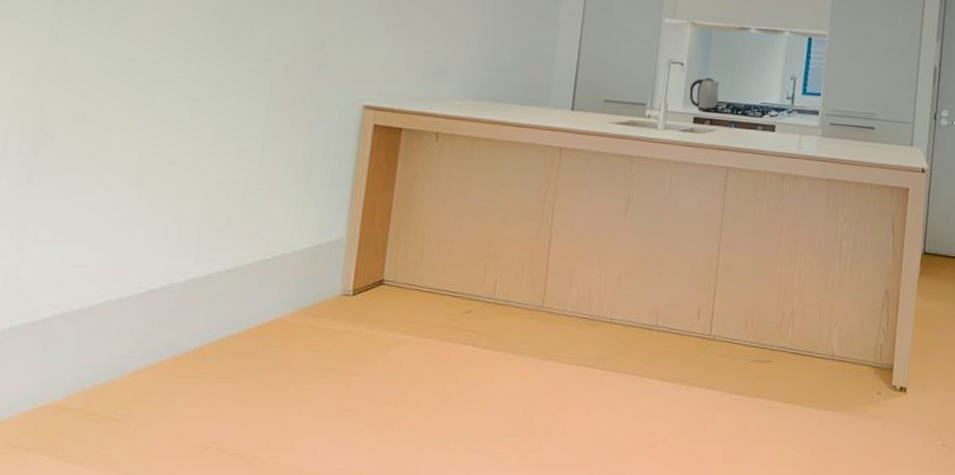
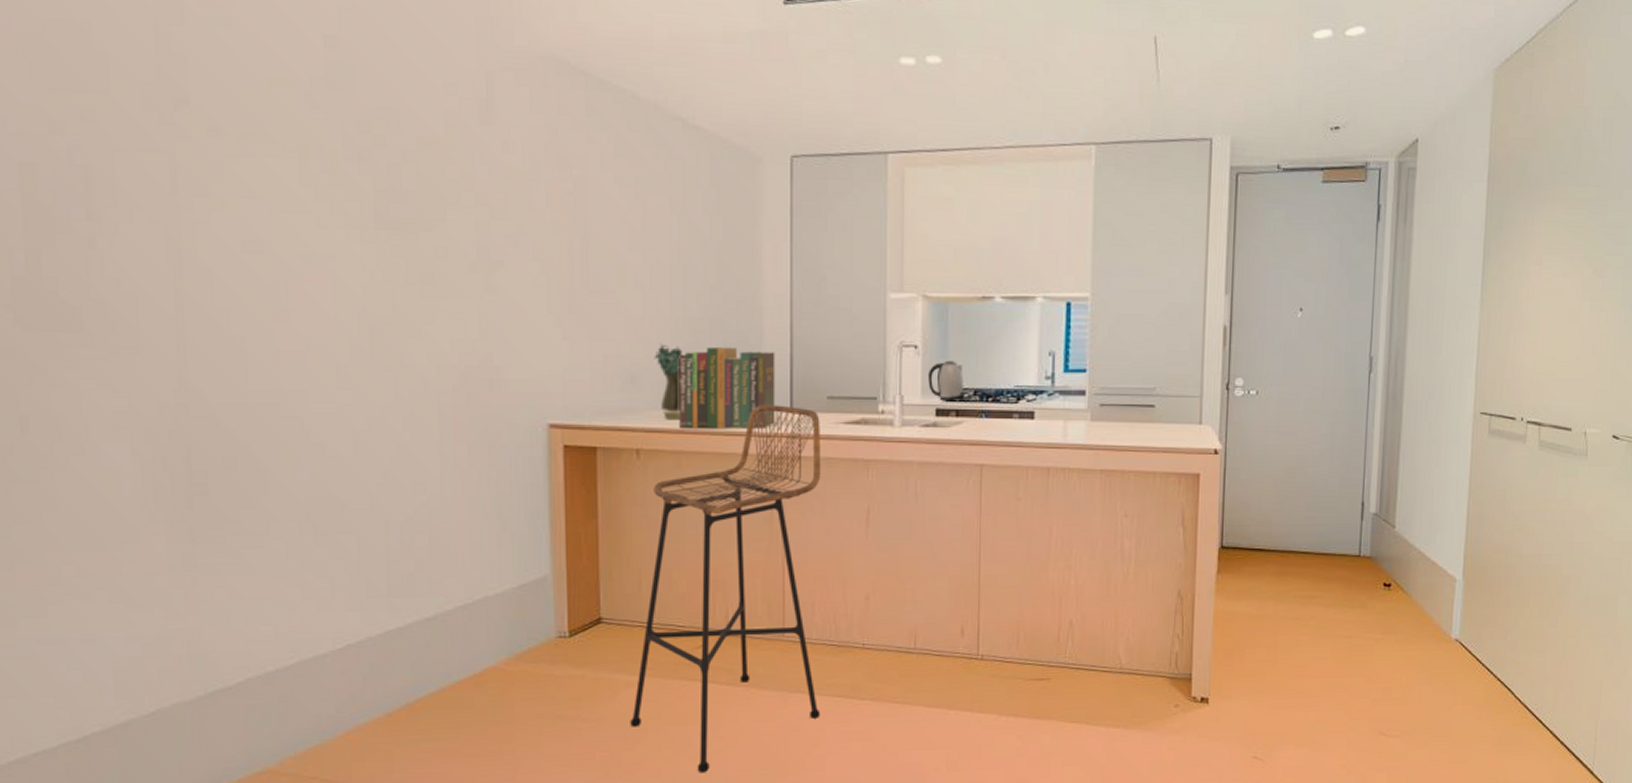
bar stool: none [395,102,596,430] -> present [630,405,822,772]
vase: none [462,45,487,110] -> present [654,344,682,420]
books: none [476,51,565,123] -> present [679,346,775,430]

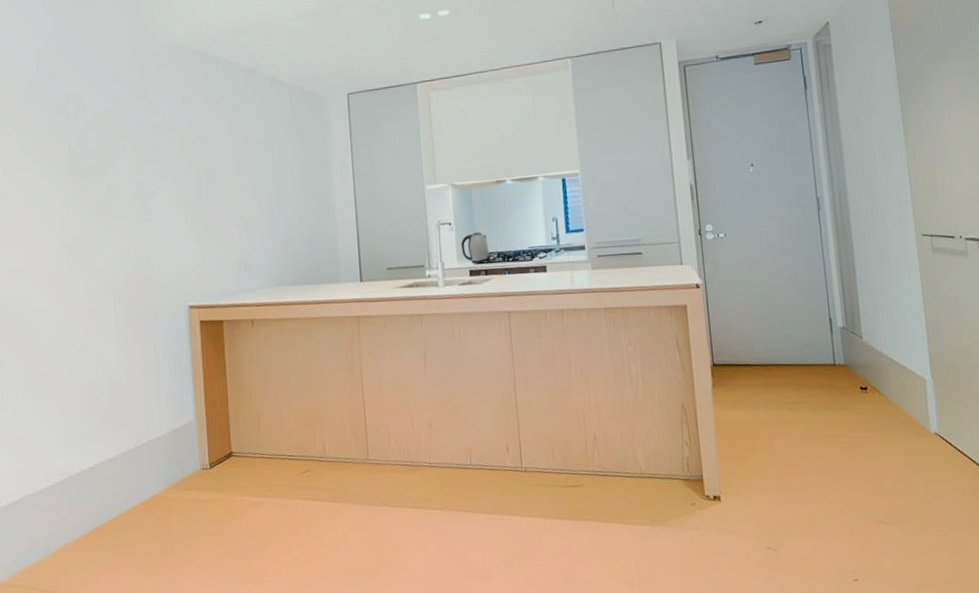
bar stool: present [630,405,822,772] -> none [257,277,402,575]
vase: present [654,344,682,420] -> none [260,239,282,296]
books: present [679,346,775,430] -> none [277,237,350,302]

